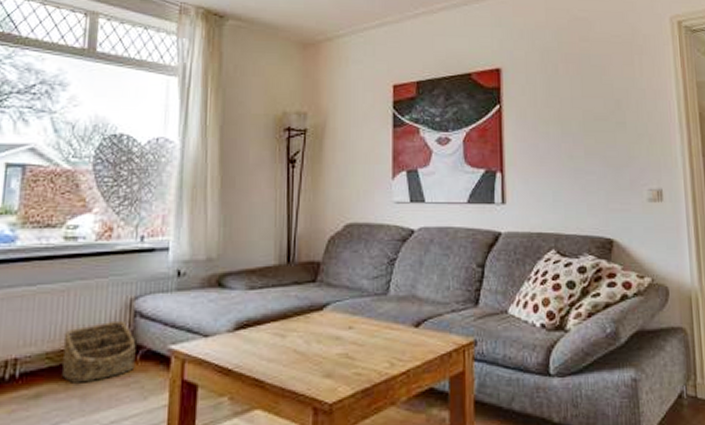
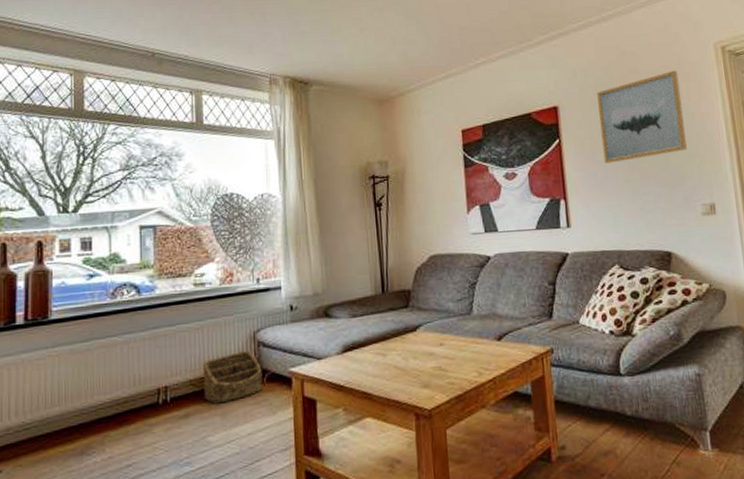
wall art: none [544,41,636,136] -> present [597,70,687,164]

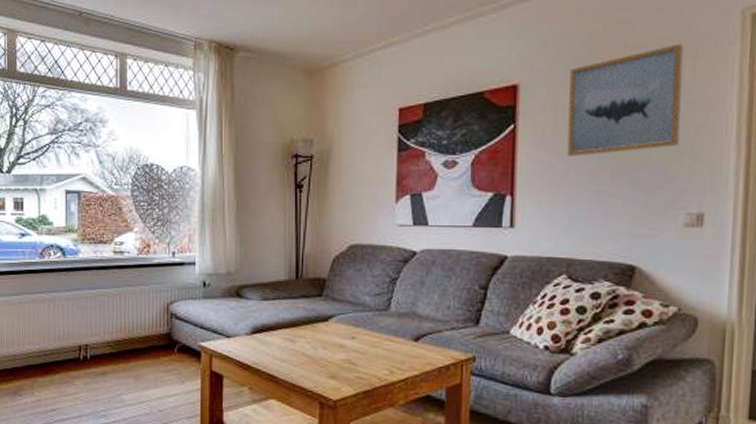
basket: present [202,350,263,404] -> none [119,320,174,367]

